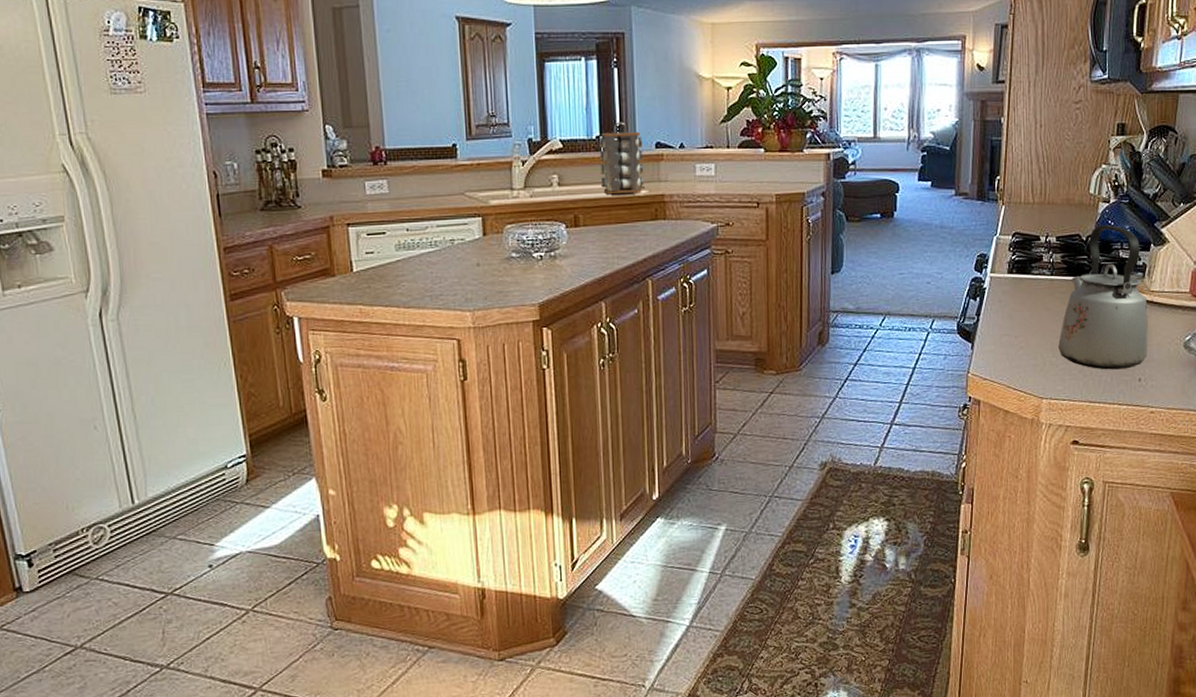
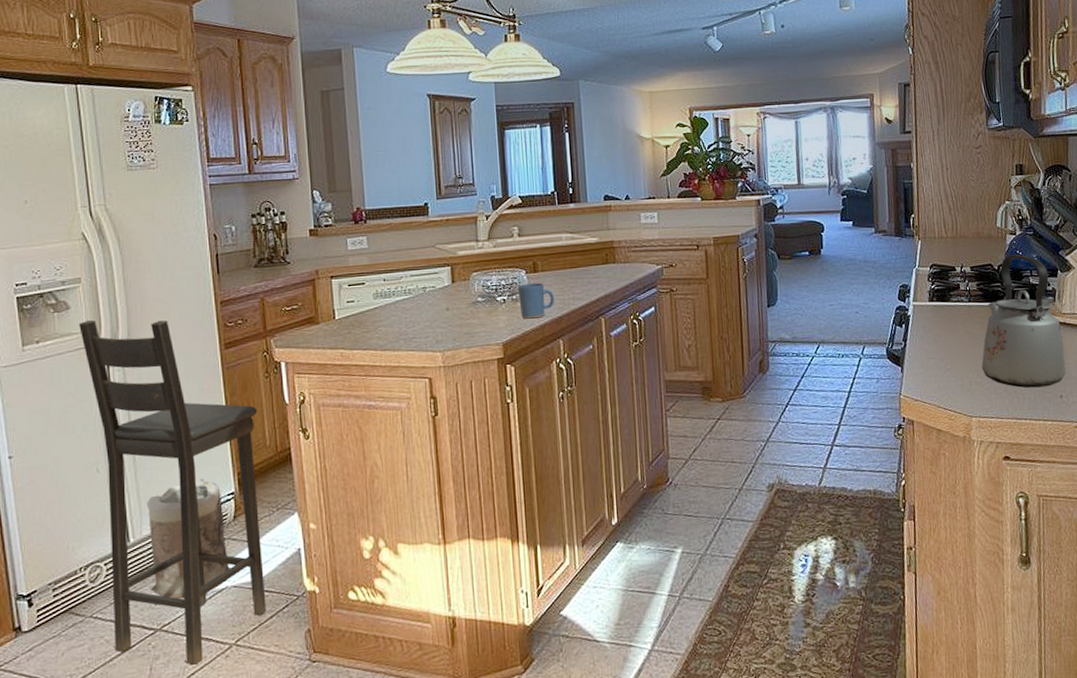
bar stool: none [64,263,284,629] -> present [78,319,266,665]
bag: none [150,439,244,564] -> present [146,478,230,600]
mug: none [556,239,598,278] -> present [517,283,555,319]
spice rack: present [598,122,645,195] -> none [553,178,595,243]

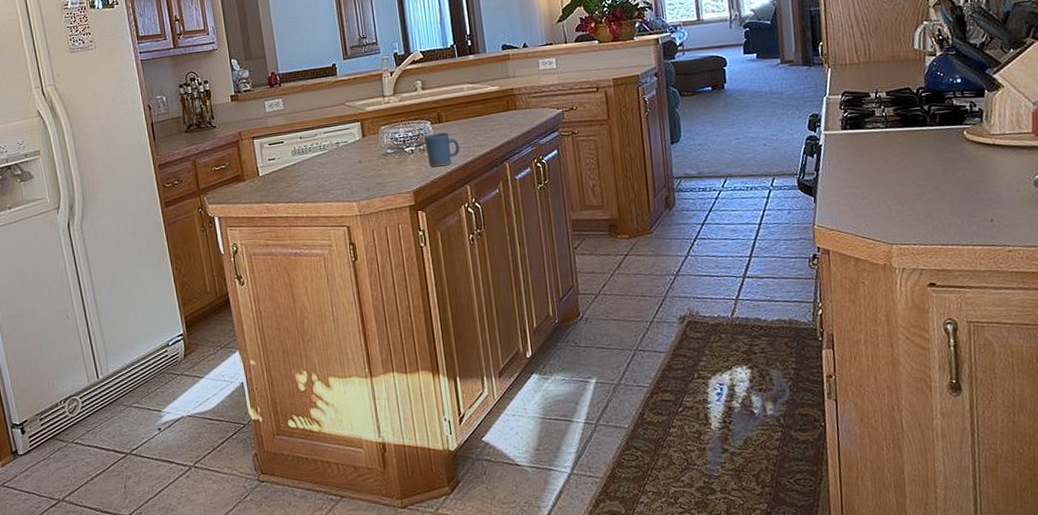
bar stool: present [78,319,266,665] -> none [41,184,218,484]
bag: present [146,478,230,600] -> none [110,322,185,428]
kettle: present [981,254,1066,388] -> none [901,76,997,213]

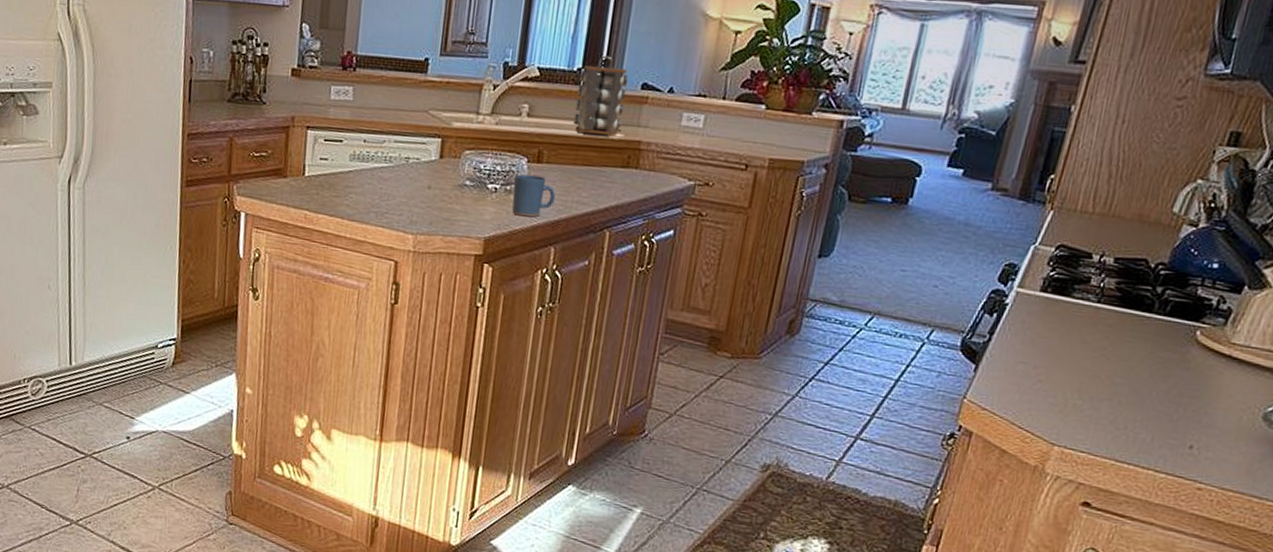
spice rack: none [453,31,496,94] -> present [572,55,629,137]

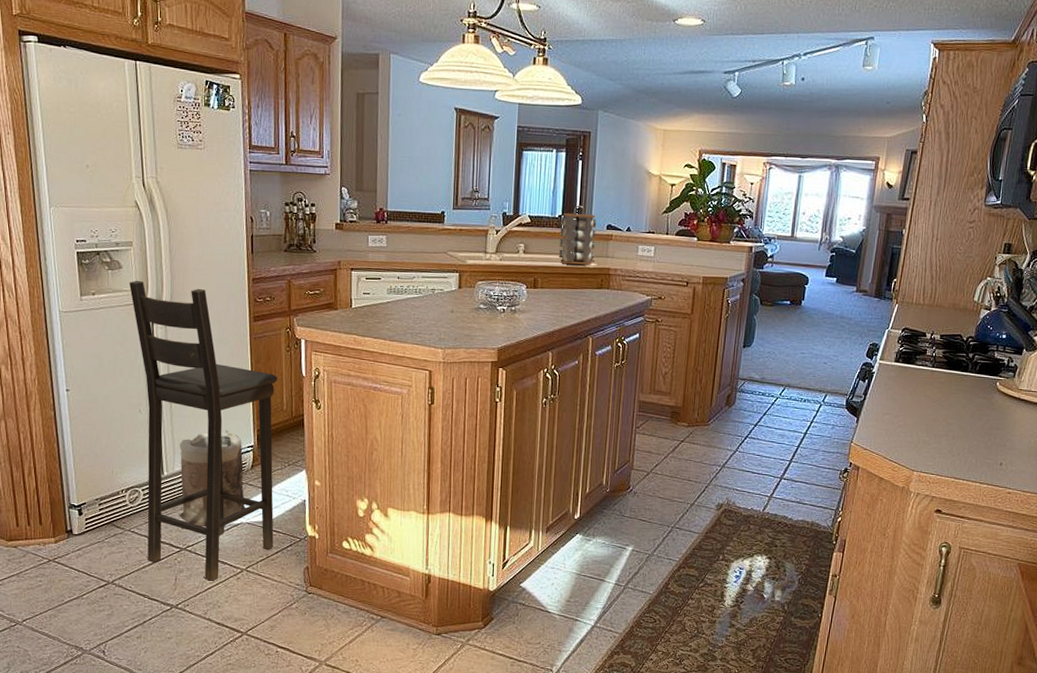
bar stool: none [45,129,210,497] -> present [128,280,278,581]
bag: none [85,317,164,431] -> present [178,430,246,527]
mug: present [512,174,556,217] -> none [516,297,550,330]

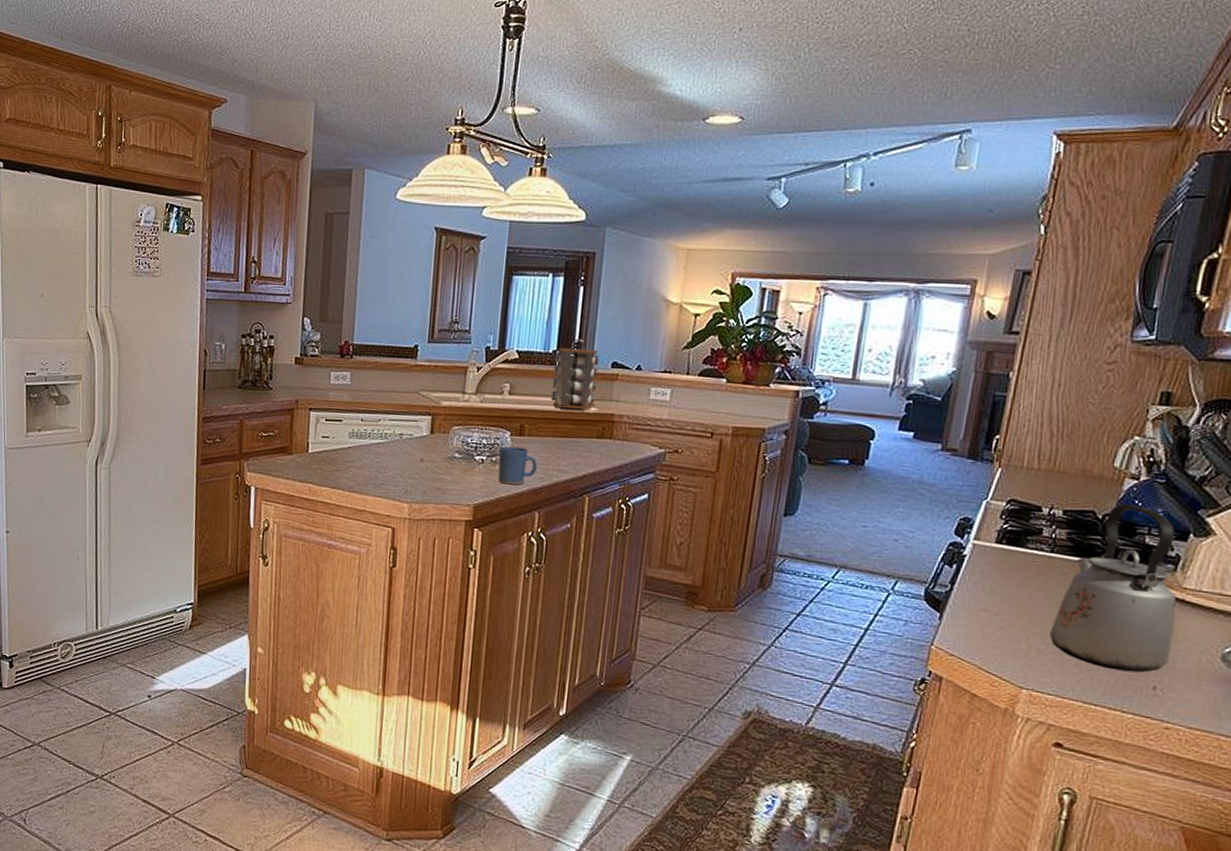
bar stool: present [128,280,278,581] -> none [75,416,224,752]
bag: present [178,430,246,527] -> none [110,584,182,690]
mug: none [516,297,550,330] -> present [498,446,538,485]
kettle: none [932,329,1015,454] -> present [1050,504,1176,673]

